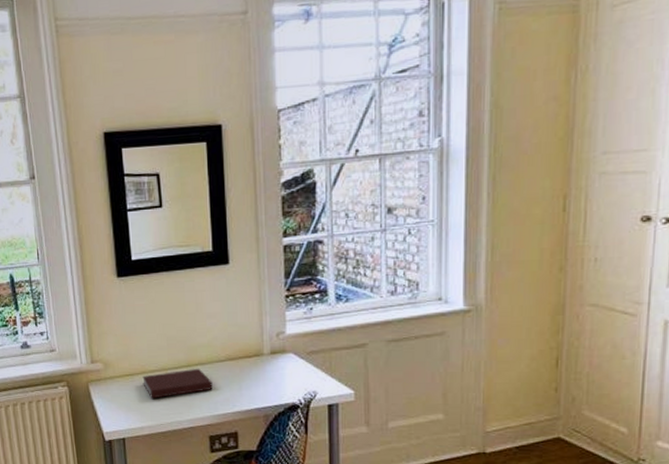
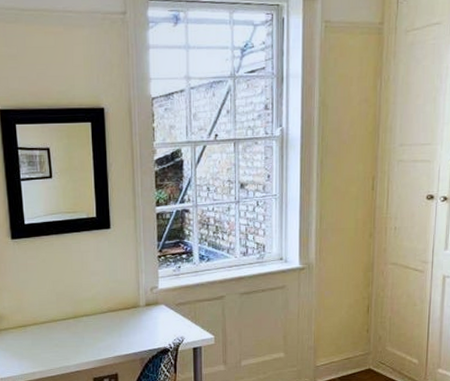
notebook: present [142,368,213,399] -> none [34,319,96,347]

